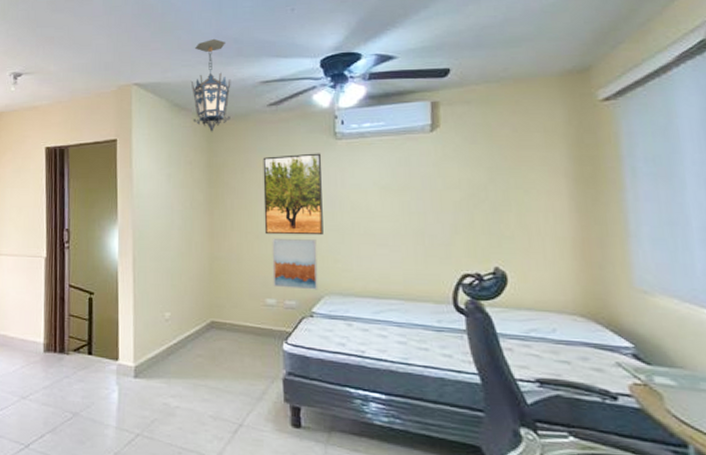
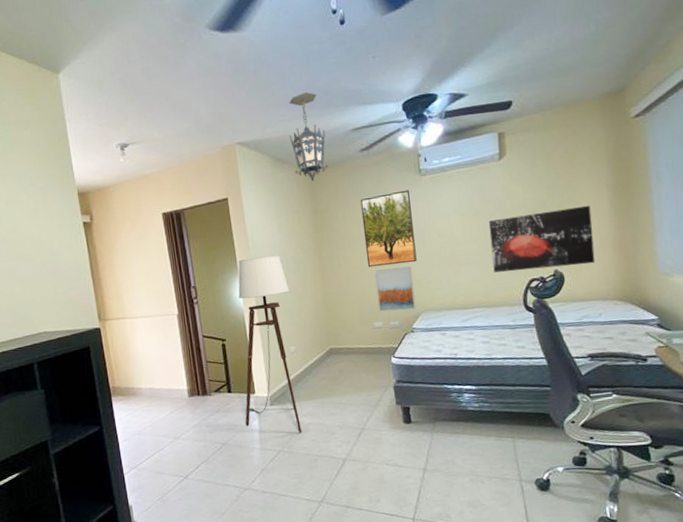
floor lamp: none [102,206,172,417] -> present [238,255,302,434]
wall art: none [413,195,549,266] -> present [488,205,596,273]

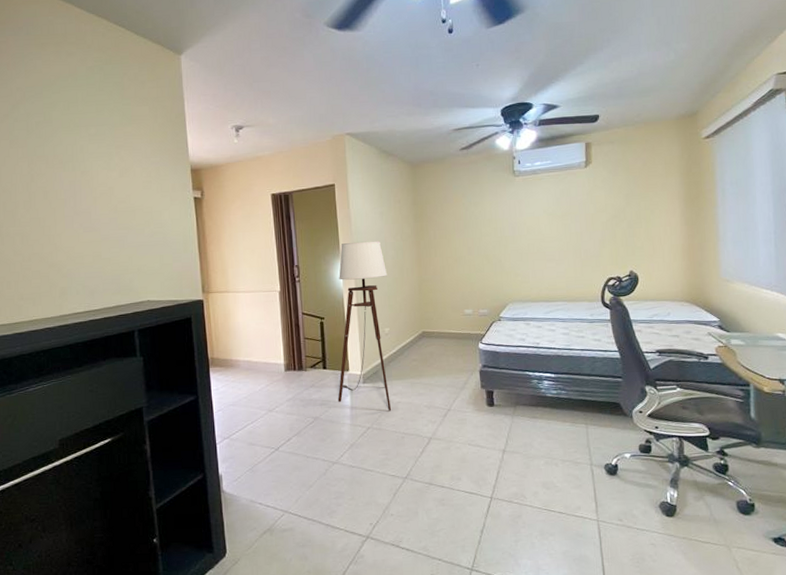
hanging lantern: present [288,91,328,181] -> none [396,91,430,174]
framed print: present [360,189,417,268] -> none [458,188,507,258]
wall art: present [374,266,416,312] -> none [467,259,504,300]
wall art: present [488,205,596,273] -> none [573,214,666,270]

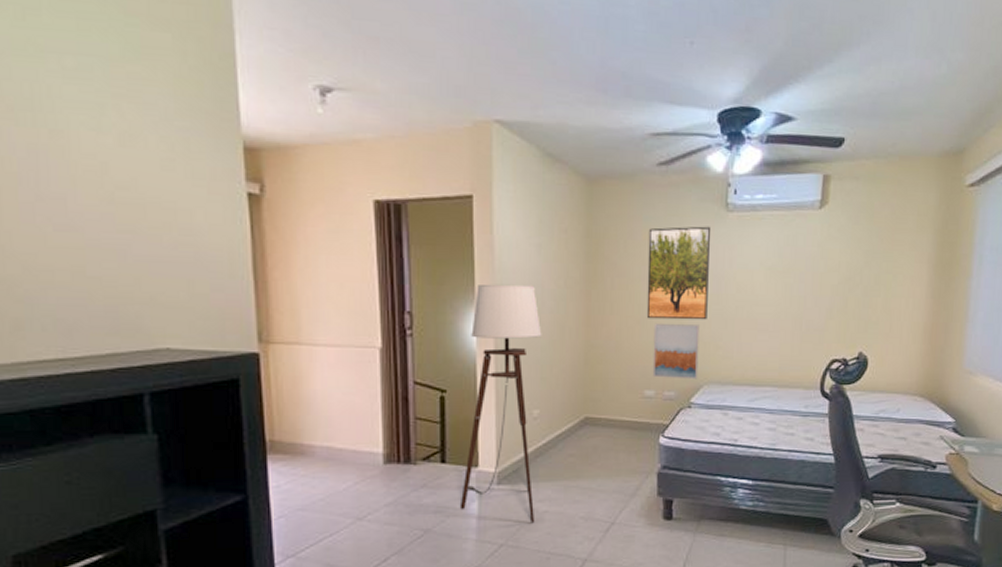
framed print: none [458,188,507,258] -> present [646,226,712,320]
wall art: none [467,259,504,300] -> present [652,324,700,379]

